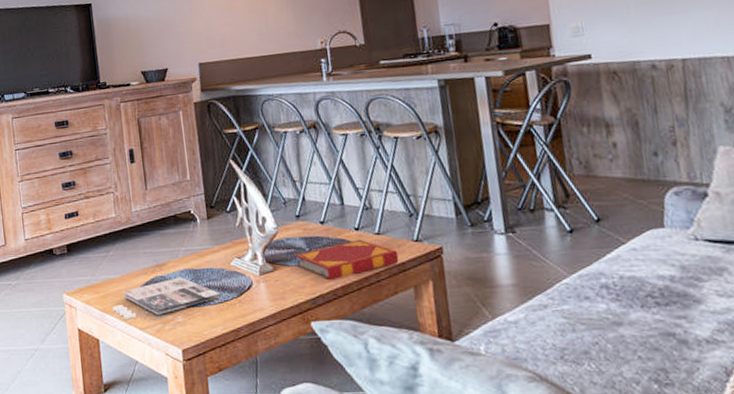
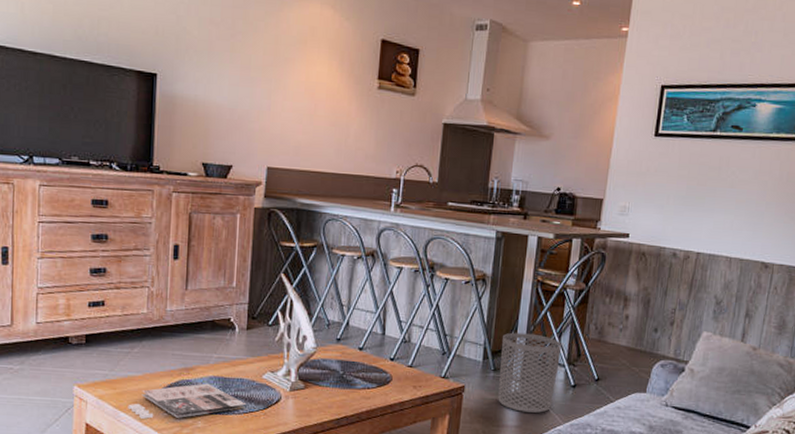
hardback book: present [294,239,399,281] -> none [327,369,425,404]
waste bin: none [472,180,549,268] -> present [498,332,562,413]

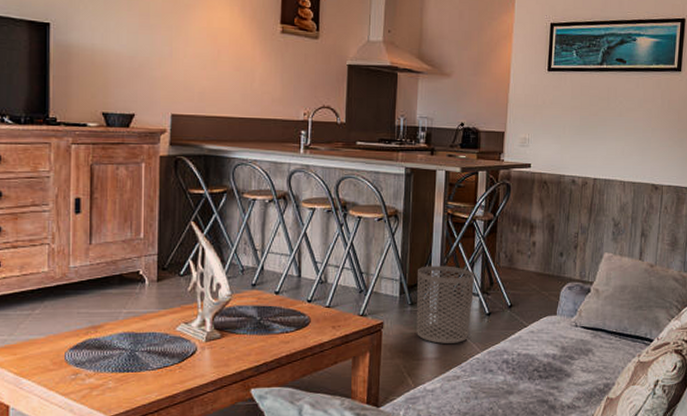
magazine: present [128,383,245,419] -> none [30,340,159,384]

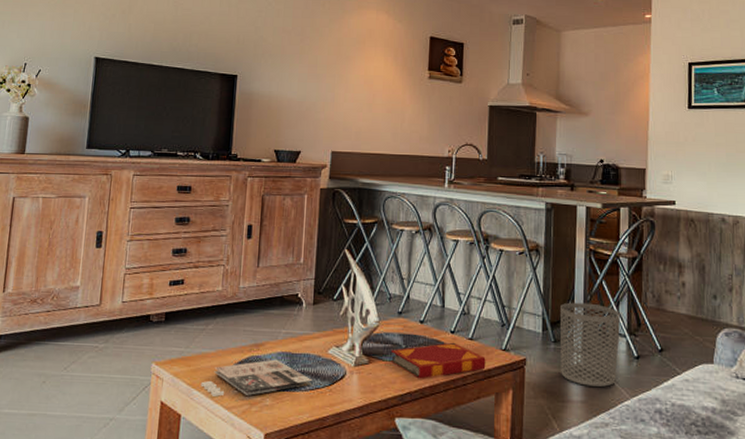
magazine: none [30,340,159,384] -> present [200,359,312,397]
hardback book: none [244,311,343,350] -> present [390,342,486,379]

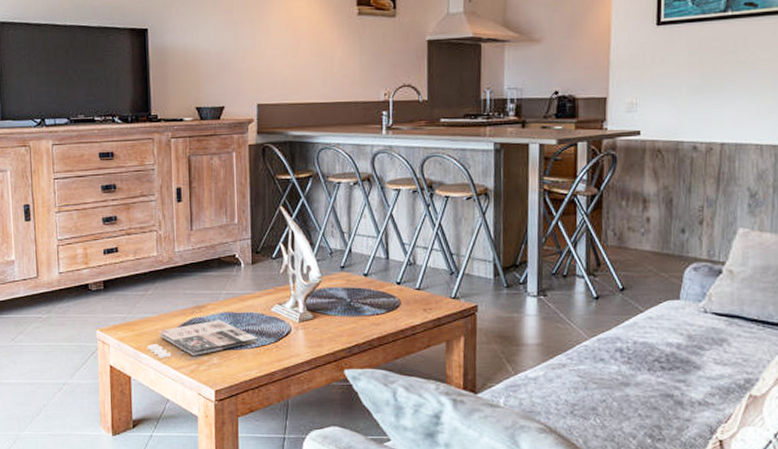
hardback book: present [390,342,486,379] -> none [335,293,435,331]
waste bin: present [560,302,621,387] -> none [513,245,579,329]

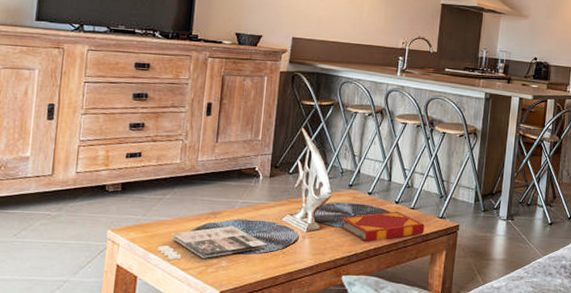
hardback book: none [335,293,435,331] -> present [339,211,425,243]

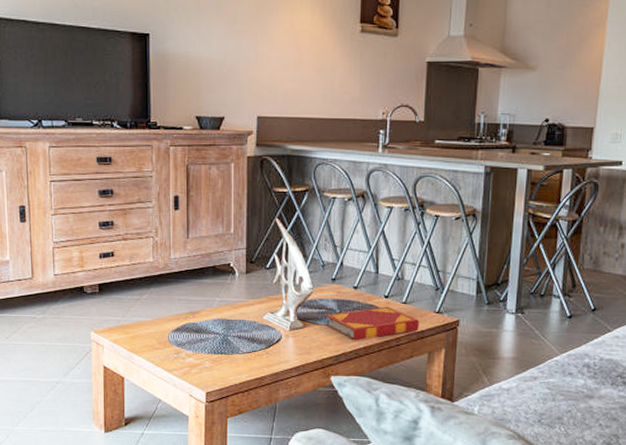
magazine: present [157,226,266,260] -> none [140,325,248,360]

